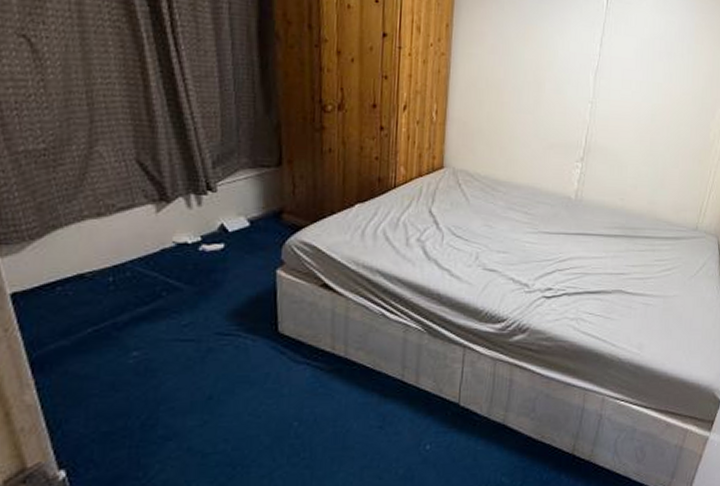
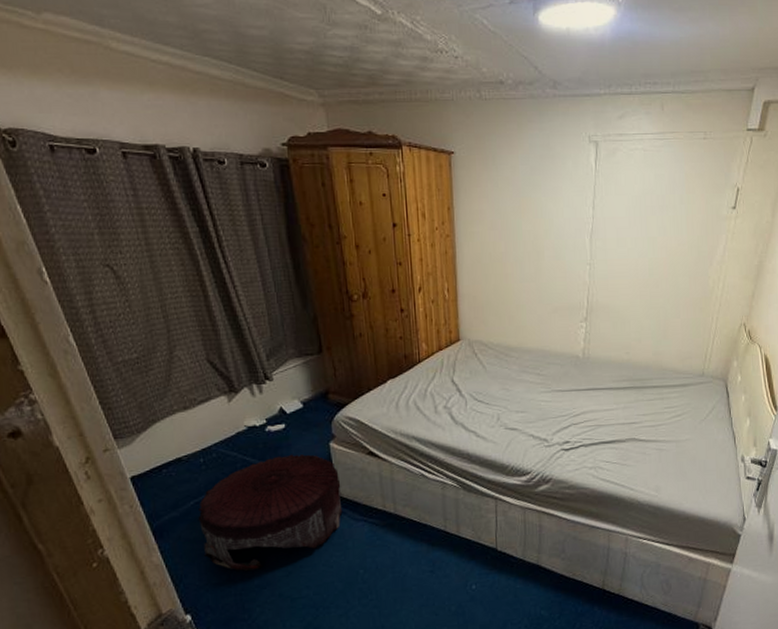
pouf: none [94,280,284,419] -> present [198,454,343,572]

